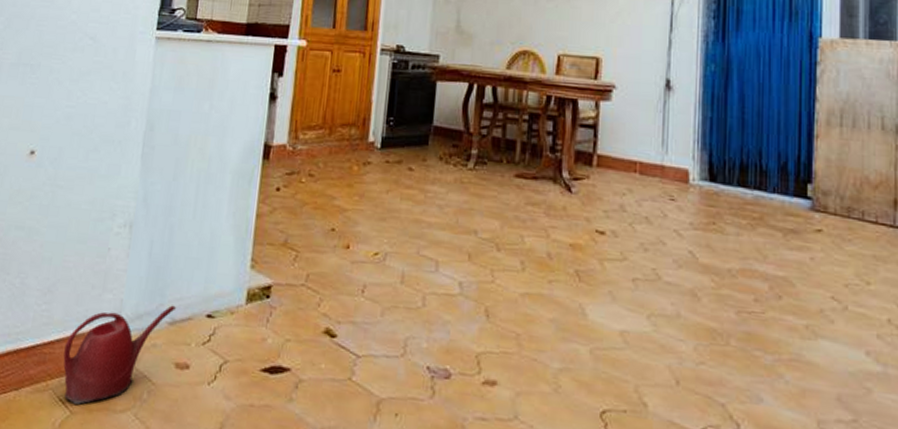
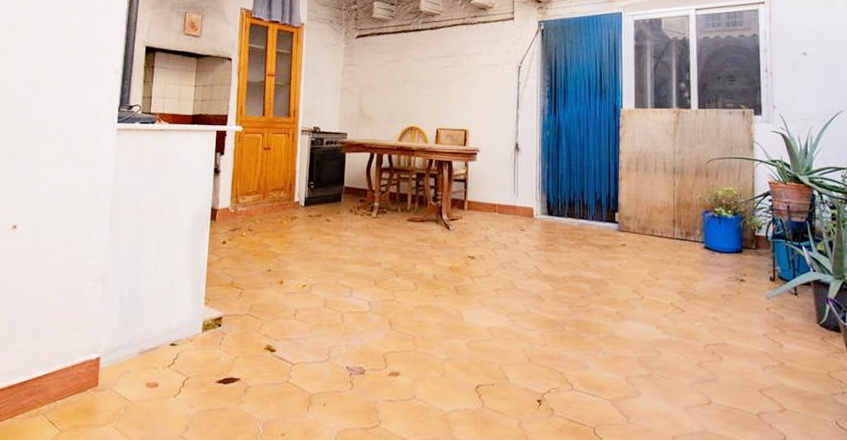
watering can: present [63,305,177,404] -> none [51,339,145,423]

